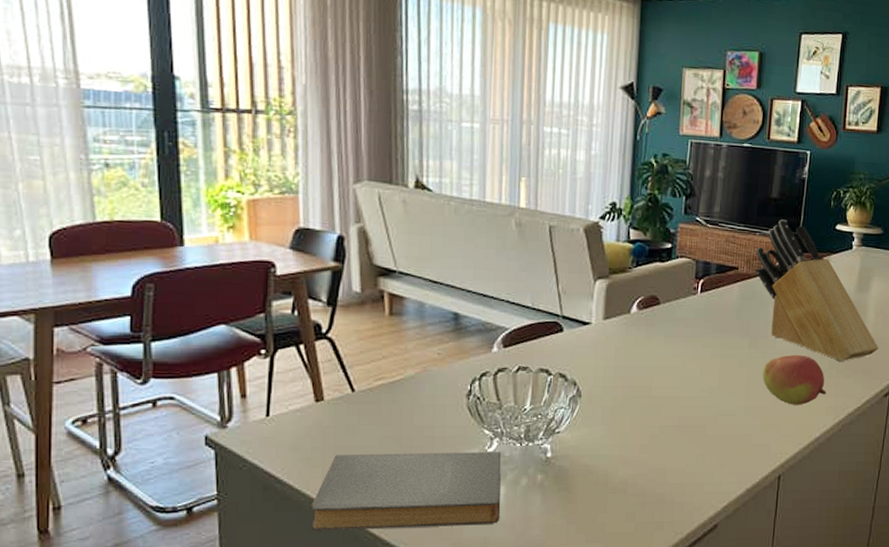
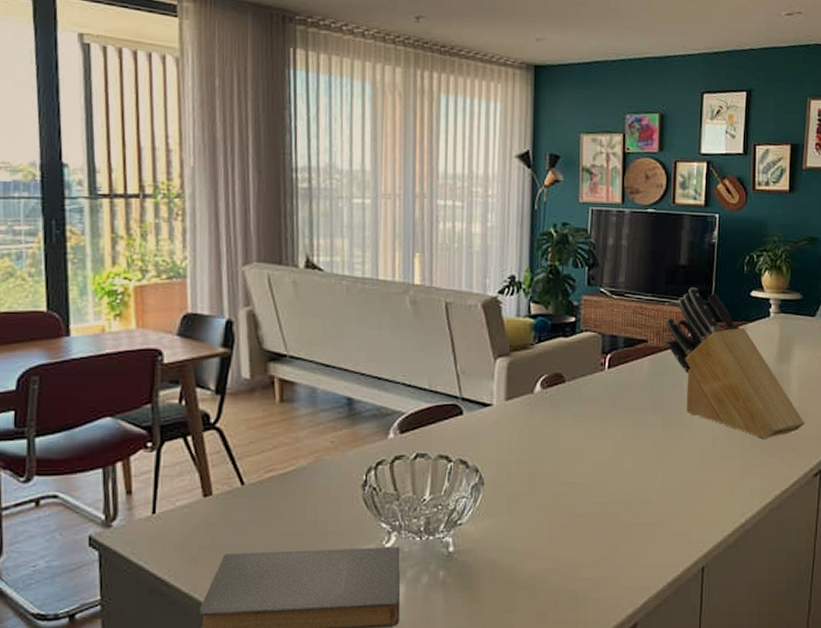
fruit: present [763,354,826,405] -> none [679,432,750,488]

